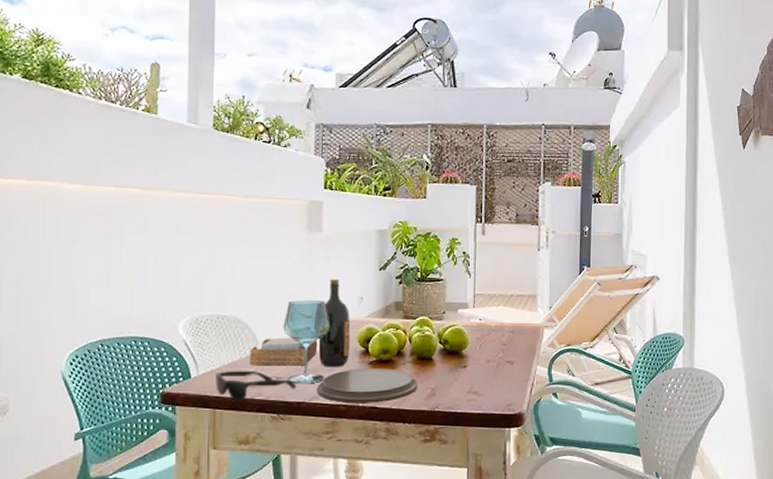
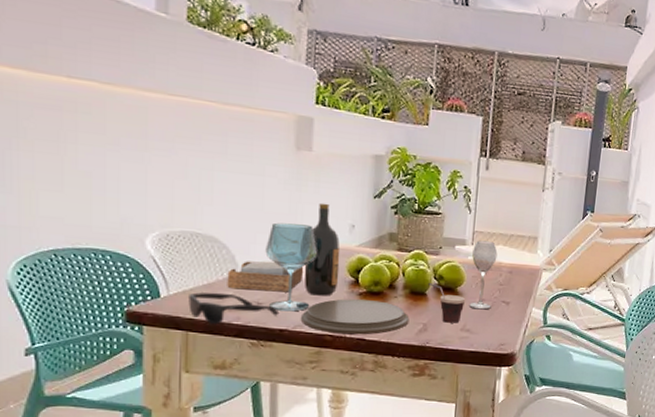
cup: none [434,348,471,386] -> present [428,283,466,323]
wineglass: none [473,303,499,371] -> present [469,240,498,310]

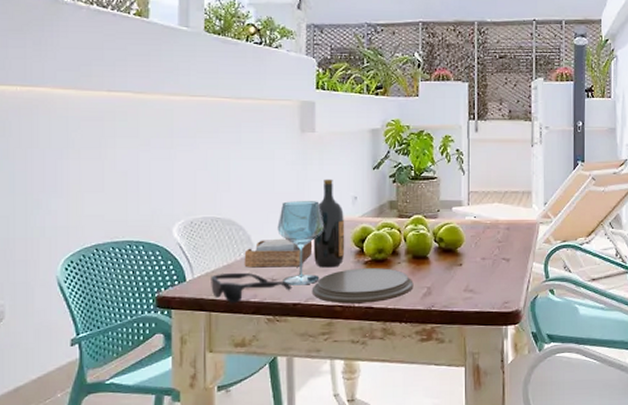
cup: present [428,283,466,323] -> none [429,246,467,285]
wineglass: present [469,240,498,310] -> none [468,200,494,269]

